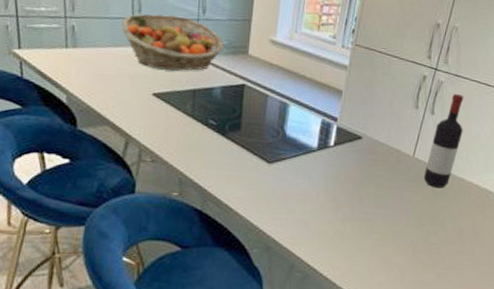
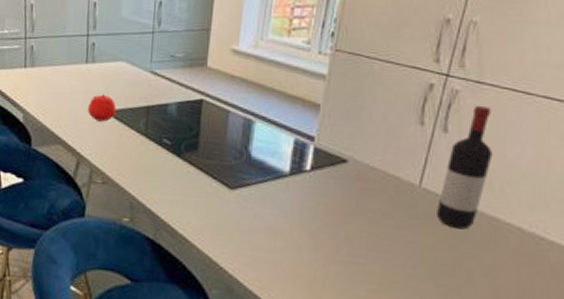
fruit basket: present [121,13,225,71] -> none [76,29,181,87]
apple: none [134,77,164,104] -> present [87,94,117,122]

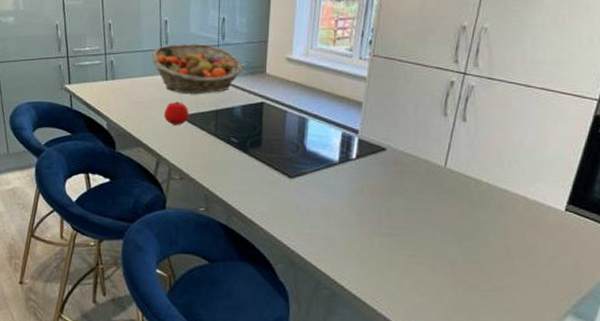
fruit basket: none [76,29,181,87] -> present [151,43,243,95]
wine bottle: present [435,105,493,230] -> none [458,97,502,201]

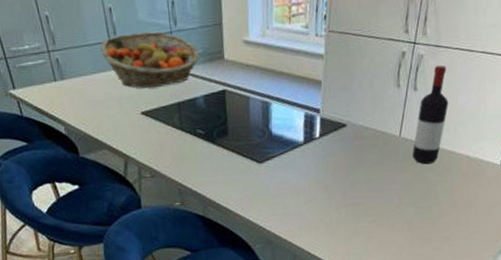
apple: present [163,101,189,125] -> none [124,97,152,123]
wine bottle: none [458,97,502,201] -> present [412,65,449,165]

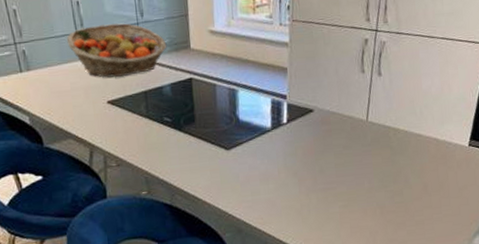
wine bottle: present [412,65,449,165] -> none [380,51,413,148]

